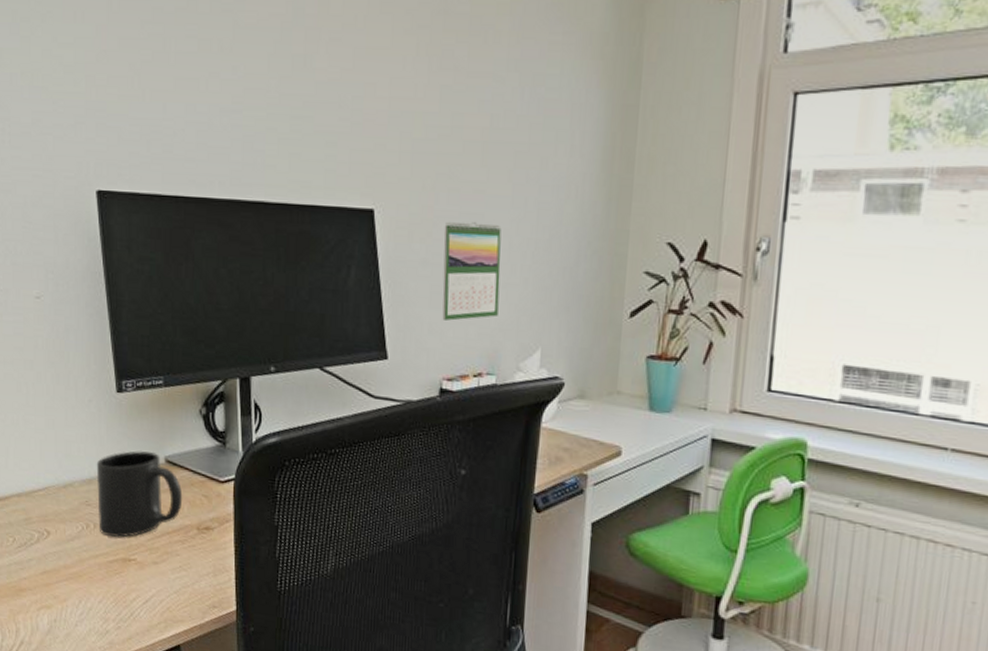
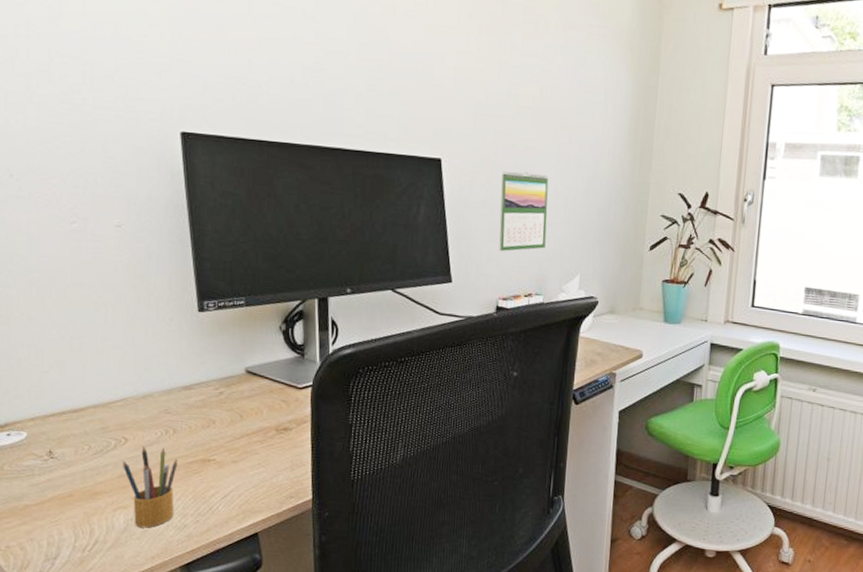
pencil box: none [46,541,99,632] -> present [123,446,178,528]
mug: present [96,451,183,538] -> none [176,363,262,441]

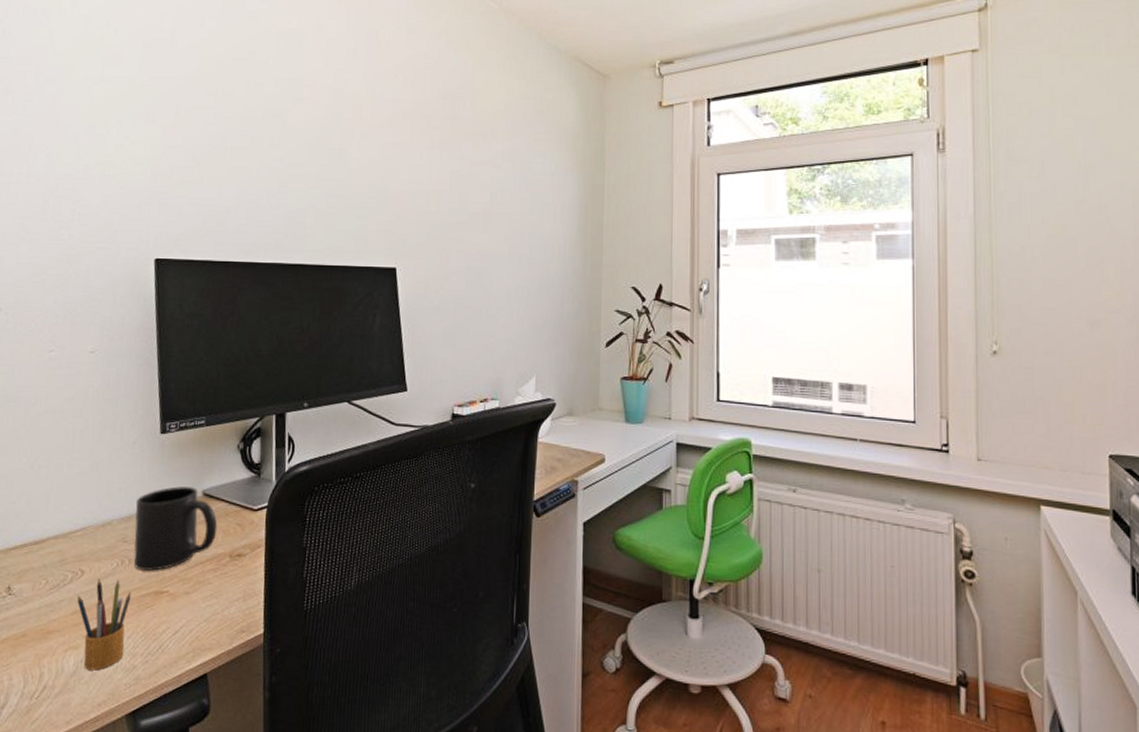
mug: none [176,363,262,441] -> present [133,486,218,571]
calendar: present [499,171,549,251] -> none [453,275,501,356]

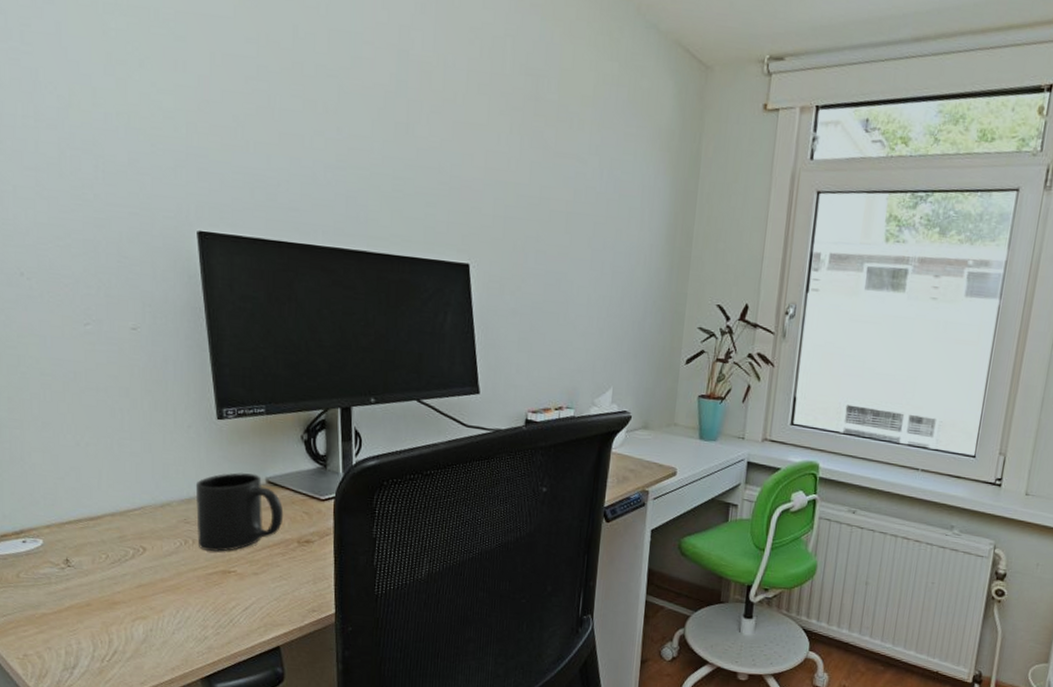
pencil box: present [77,579,131,671] -> none [141,556,197,639]

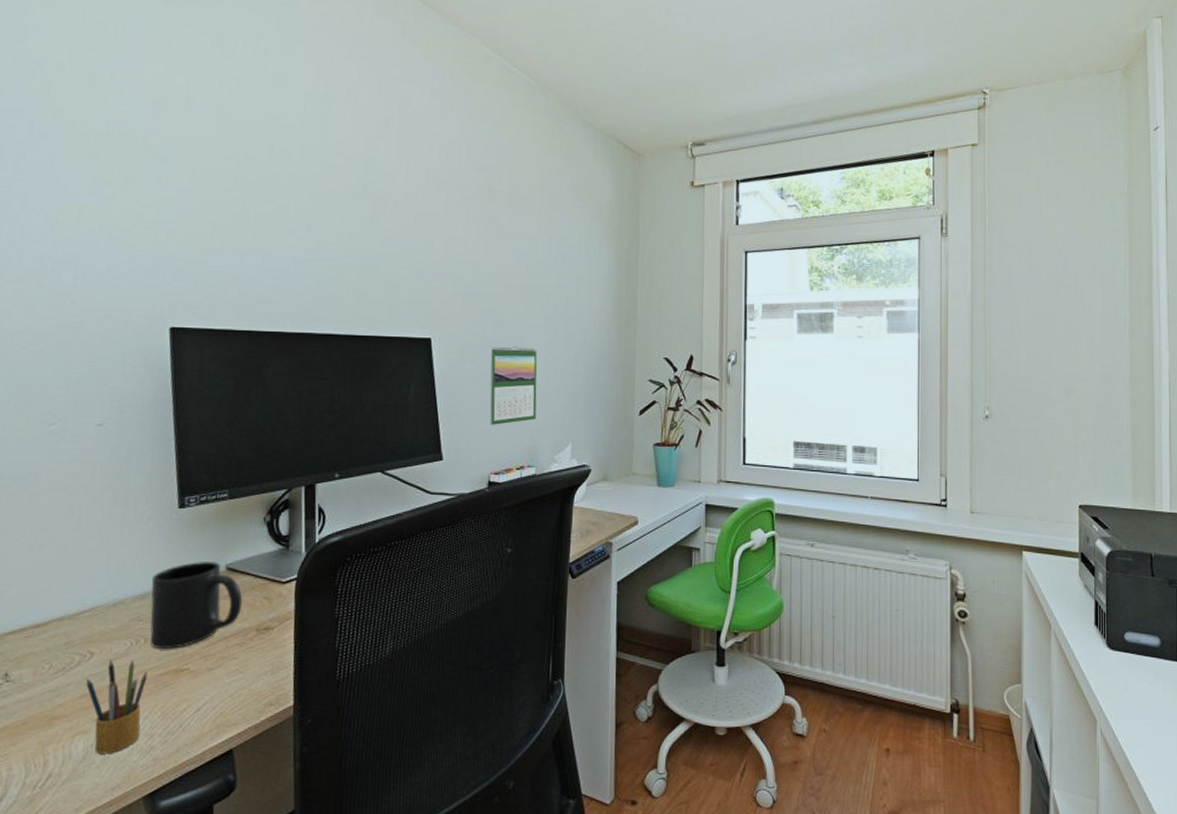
pencil box: none [141,556,197,639] -> present [86,660,147,754]
calendar: none [529,278,582,363] -> present [490,346,537,425]

